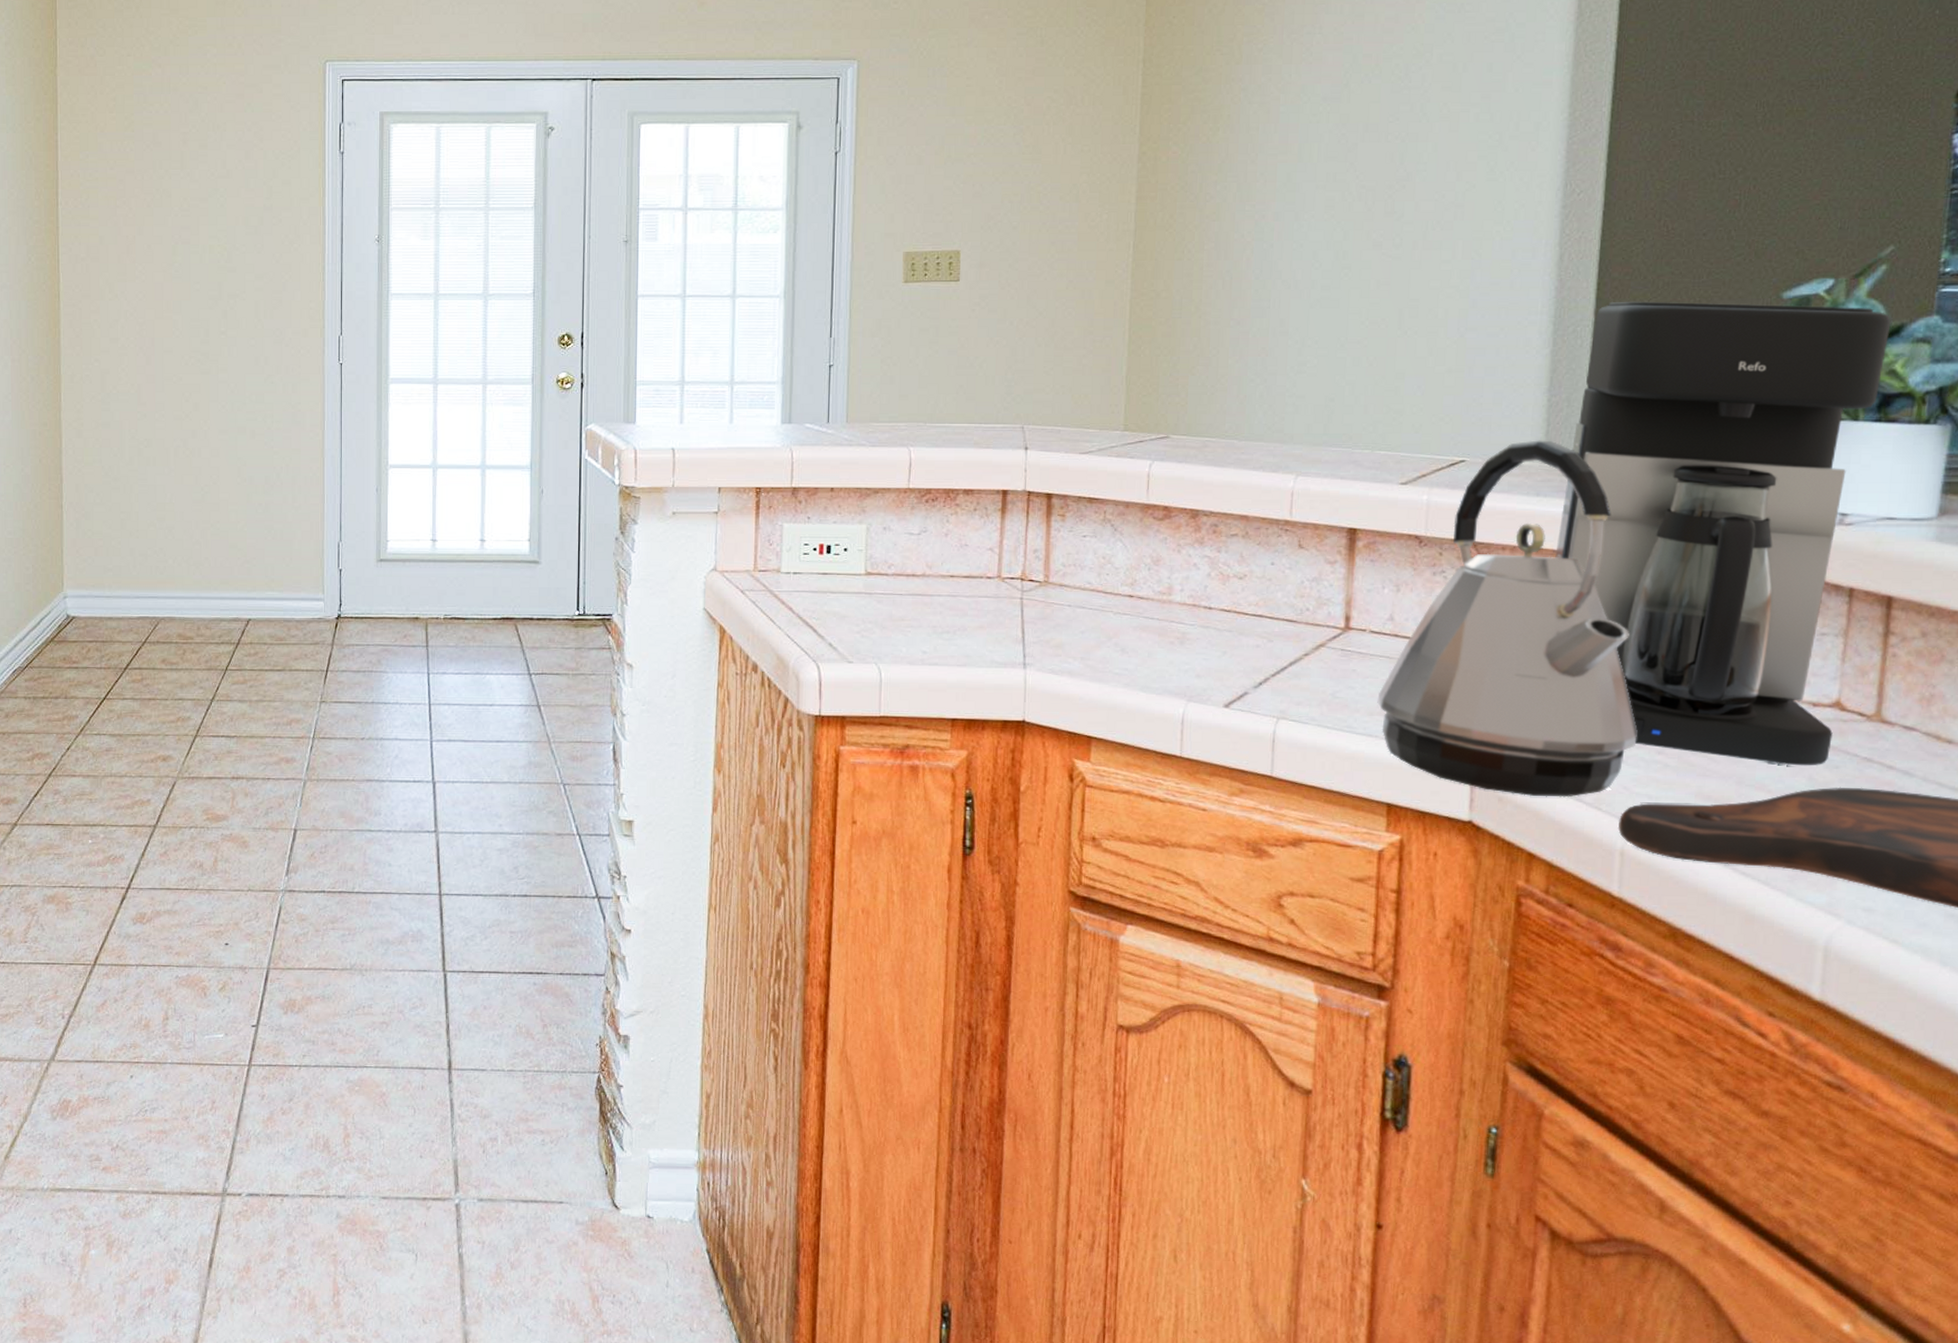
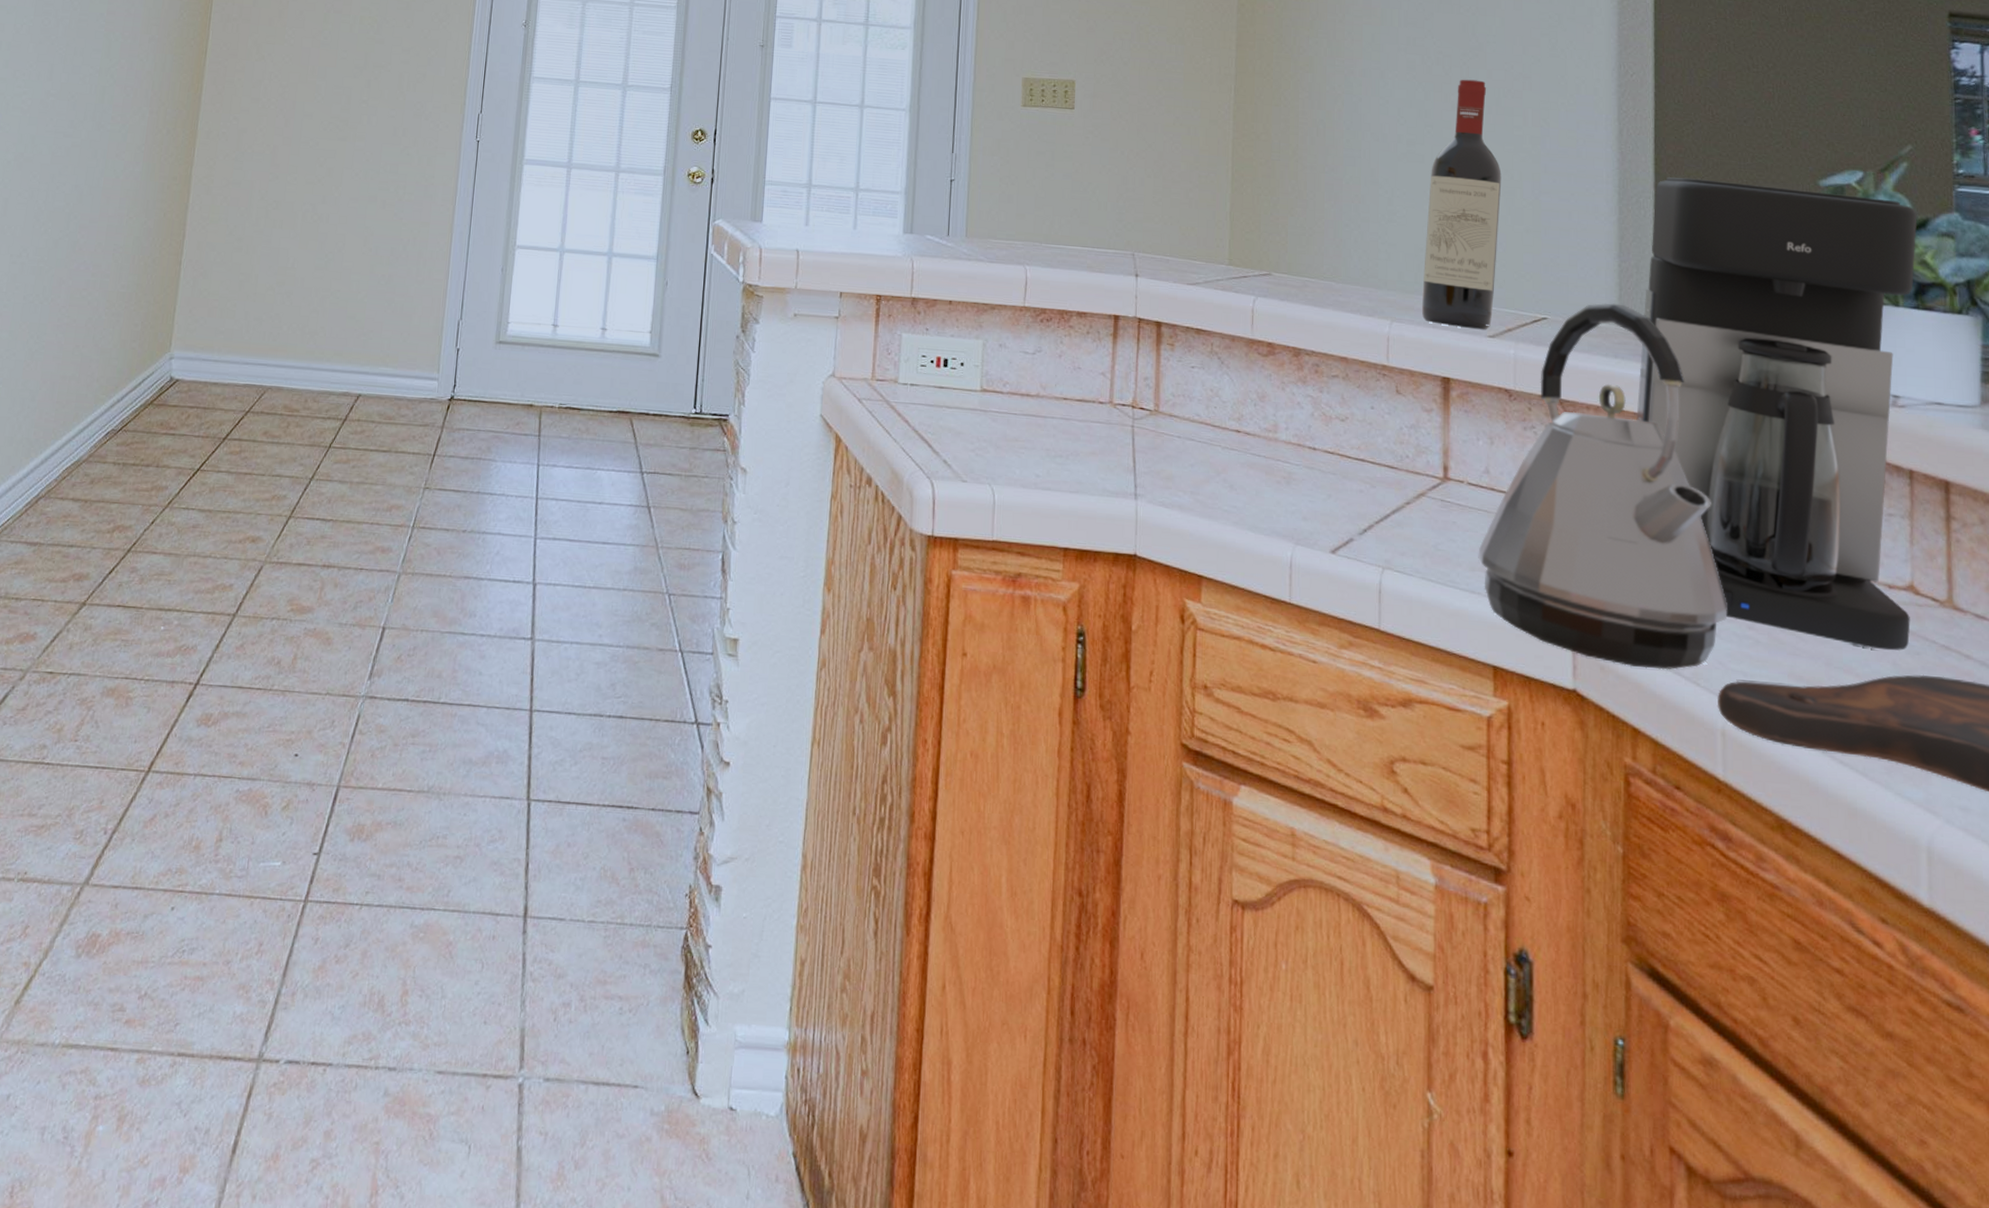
wine bottle: none [1329,214,1425,478] -> present [1421,79,1502,330]

